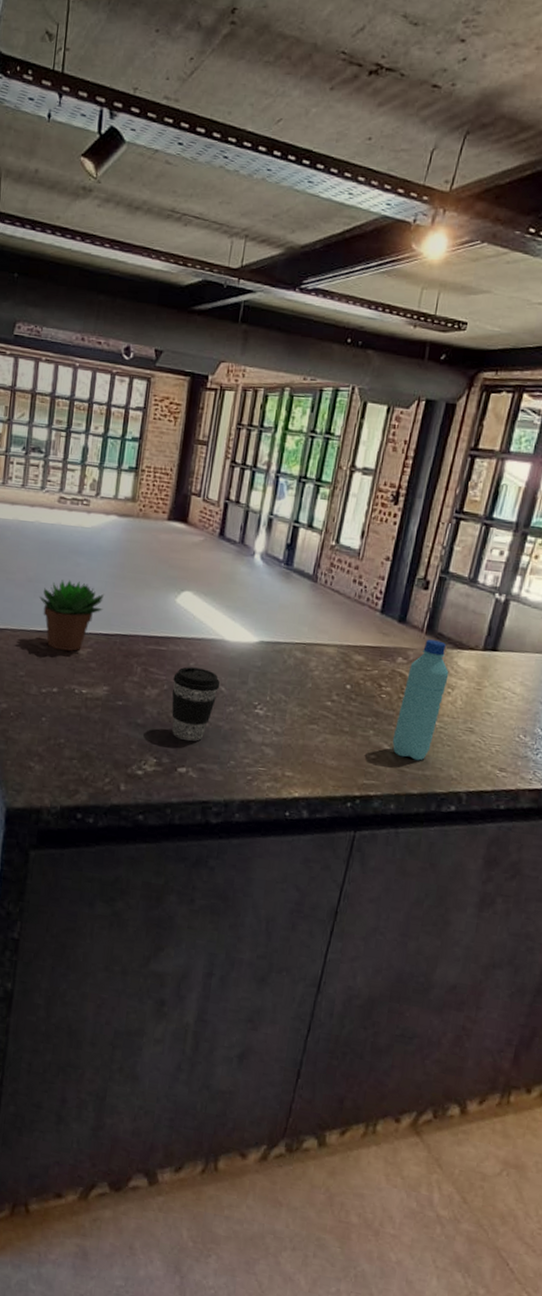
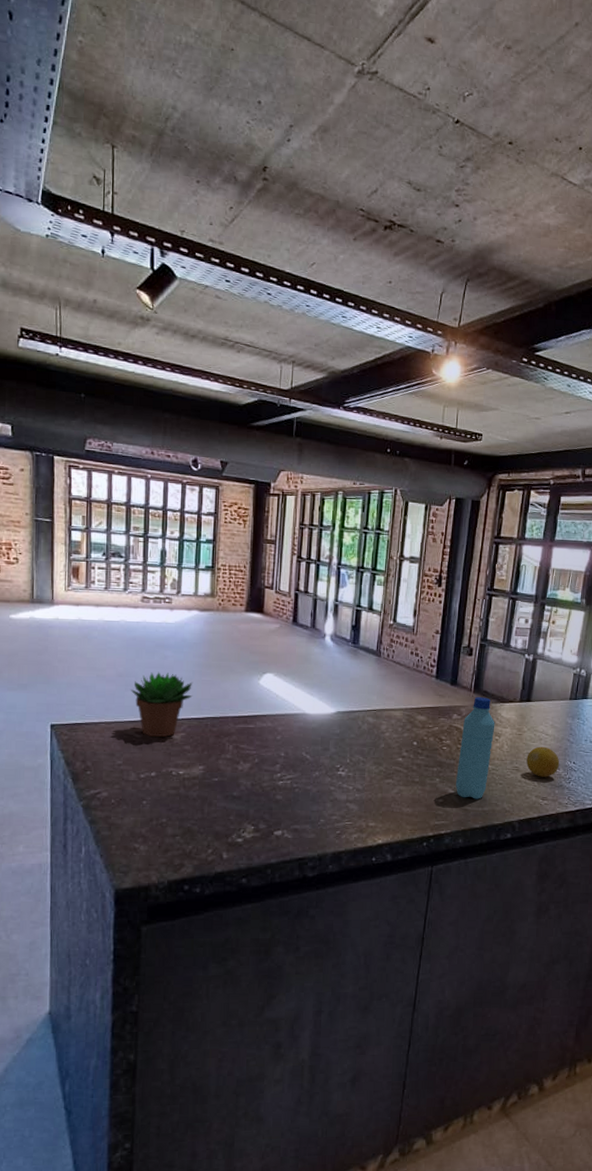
coffee cup: present [171,667,221,742] -> none [262,740,306,807]
fruit: none [483,706,527,745] -> present [526,746,560,777]

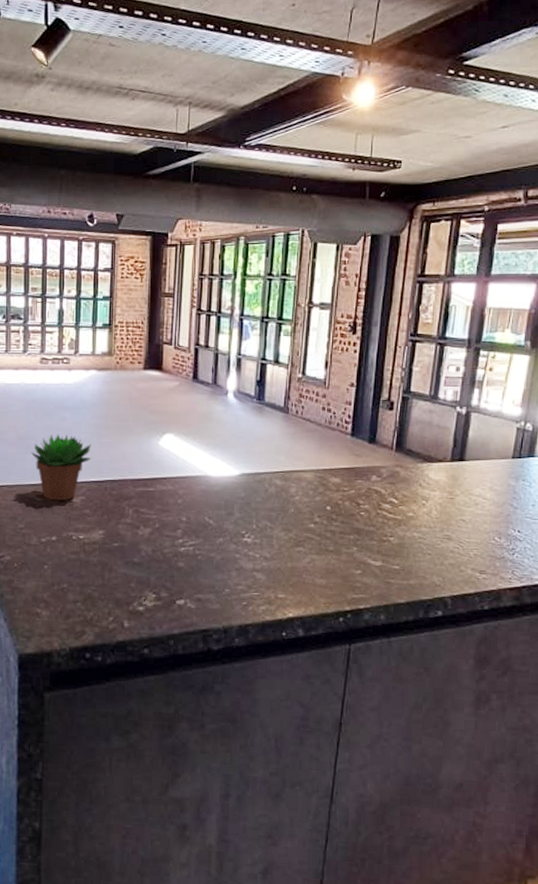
water bottle: present [455,697,495,799] -> none [375,456,422,571]
fruit: present [526,746,560,777] -> none [460,512,501,548]

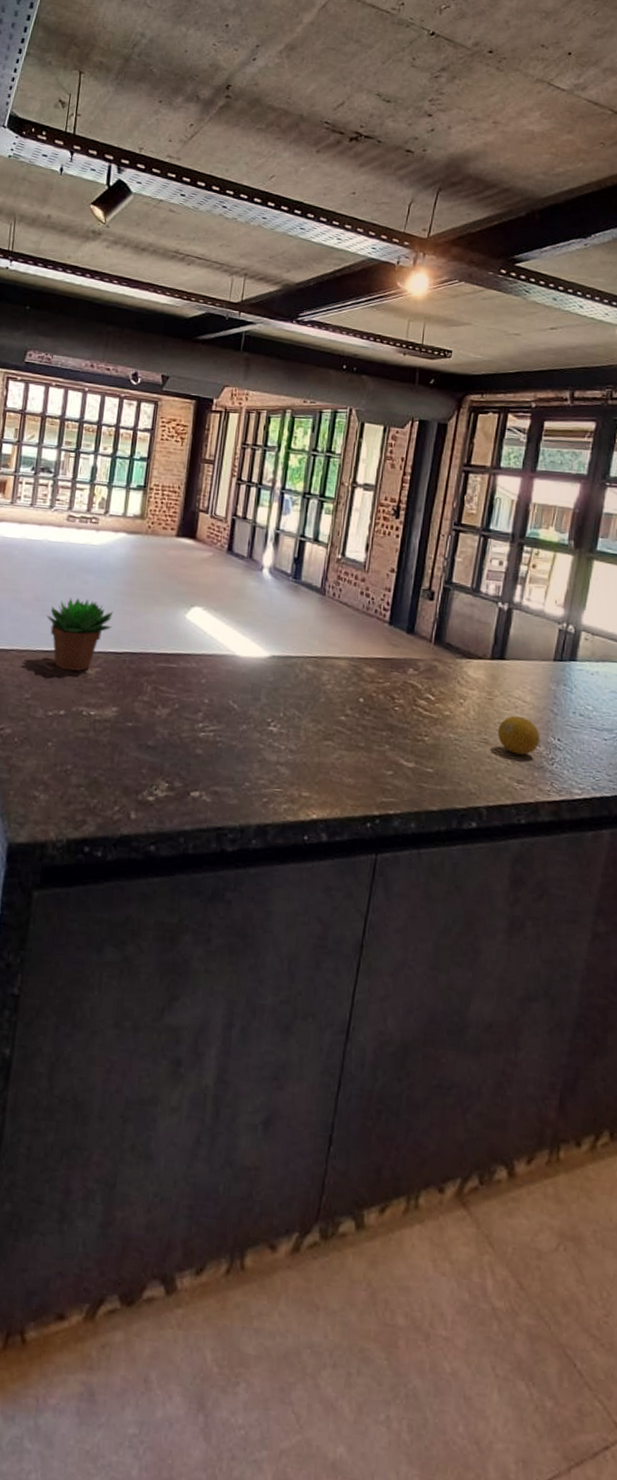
fruit: none [460,512,501,548] -> present [498,715,540,755]

